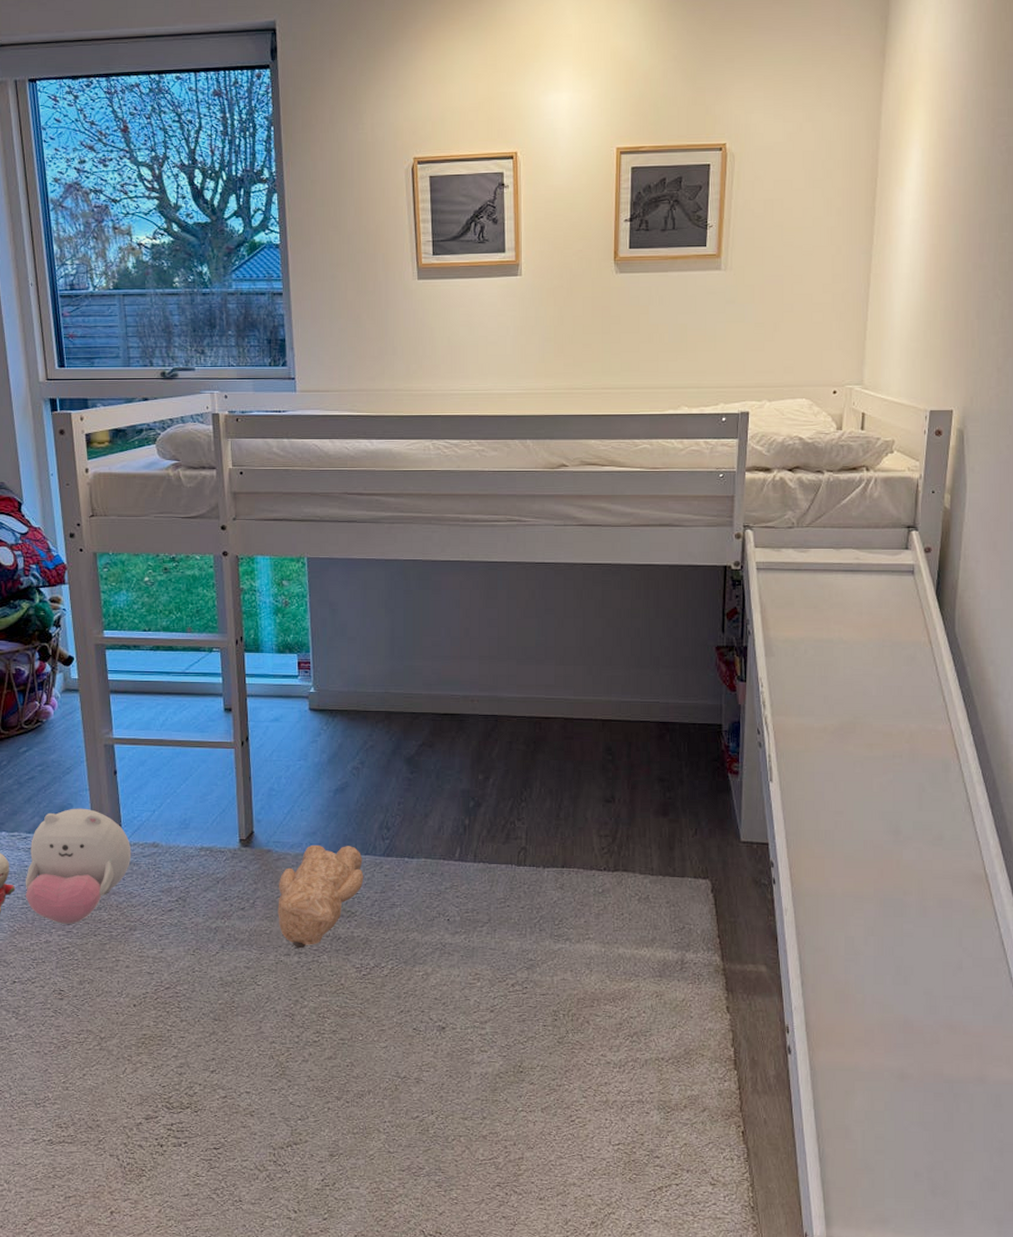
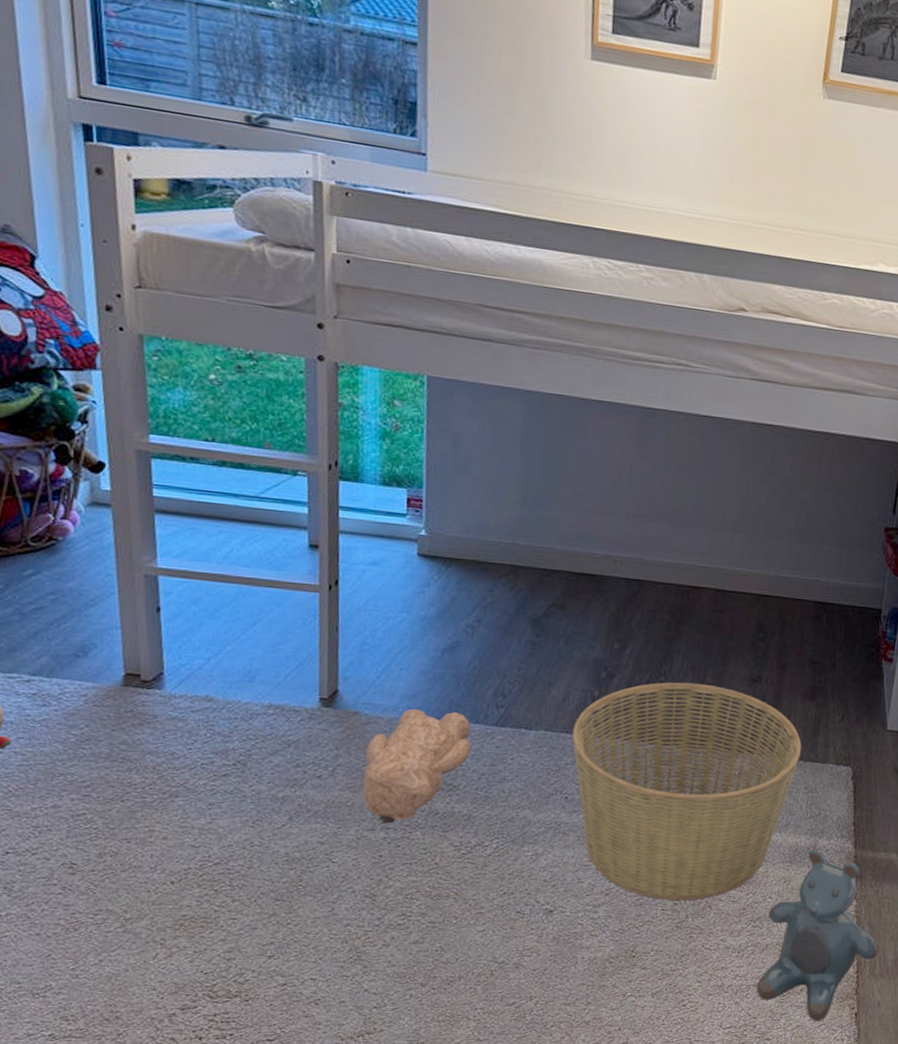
plush toy: present [25,808,132,924] -> none [26,648,177,787]
basket: none [449,807,659,1016] -> present [572,682,802,901]
stuffed animal: none [640,962,758,1139] -> present [756,848,879,1021]

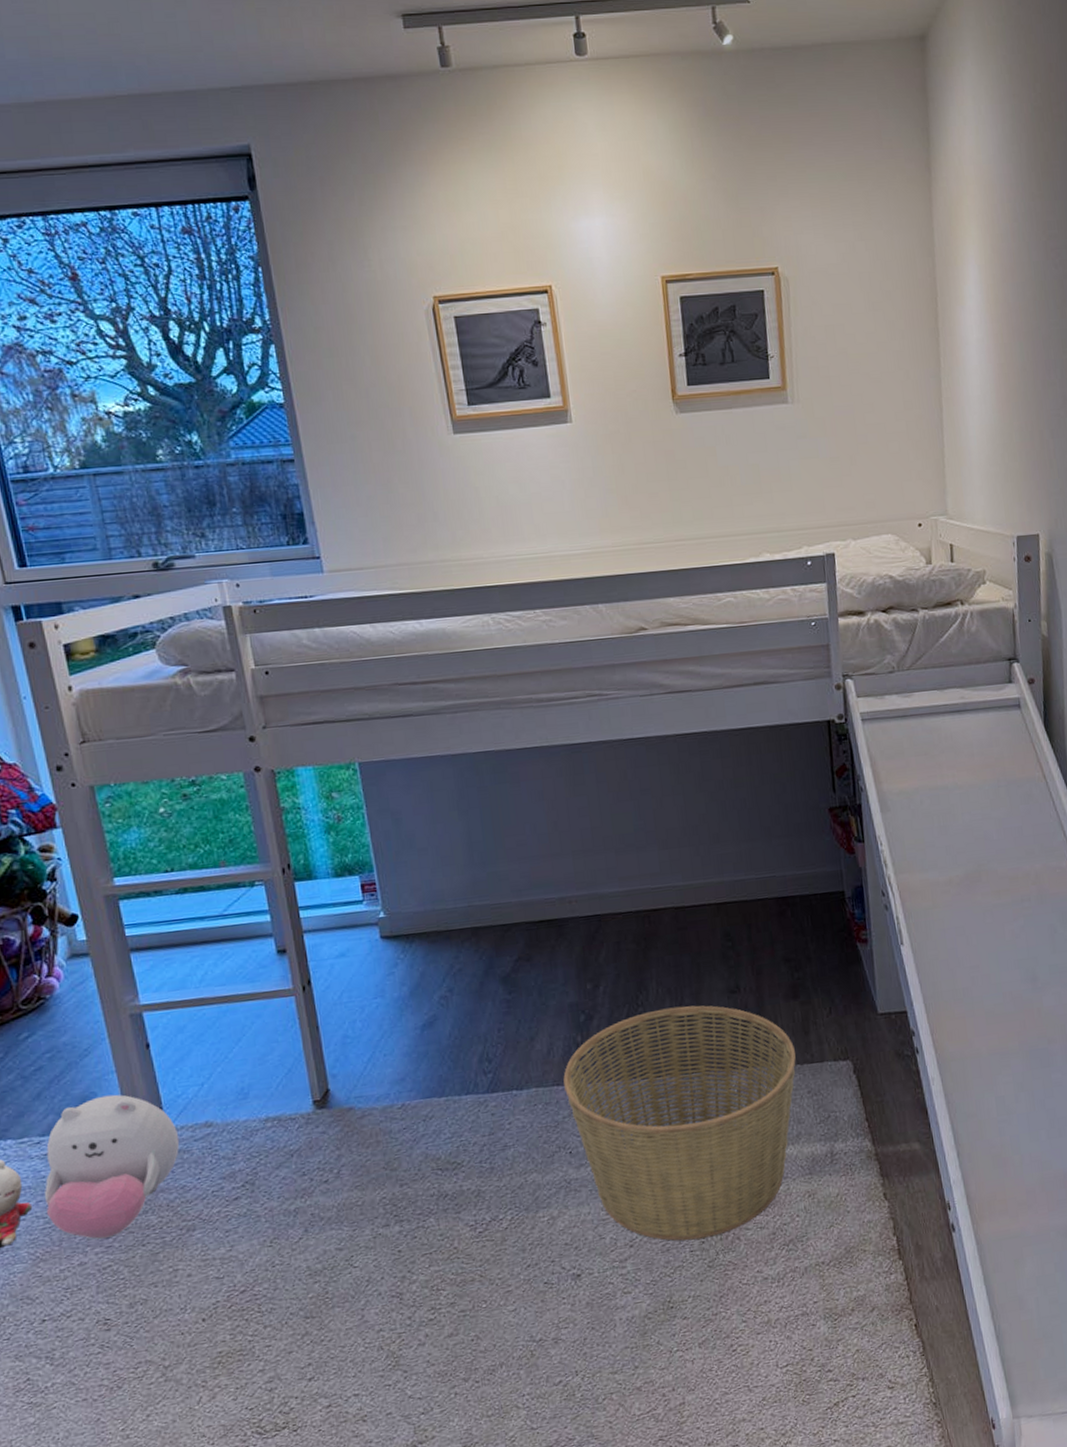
plush toy: none [26,648,177,787] -> present [44,1094,180,1239]
teddy bear: present [363,709,471,824] -> none [366,1087,468,1216]
stuffed animal: present [756,848,879,1021] -> none [800,1154,924,1342]

